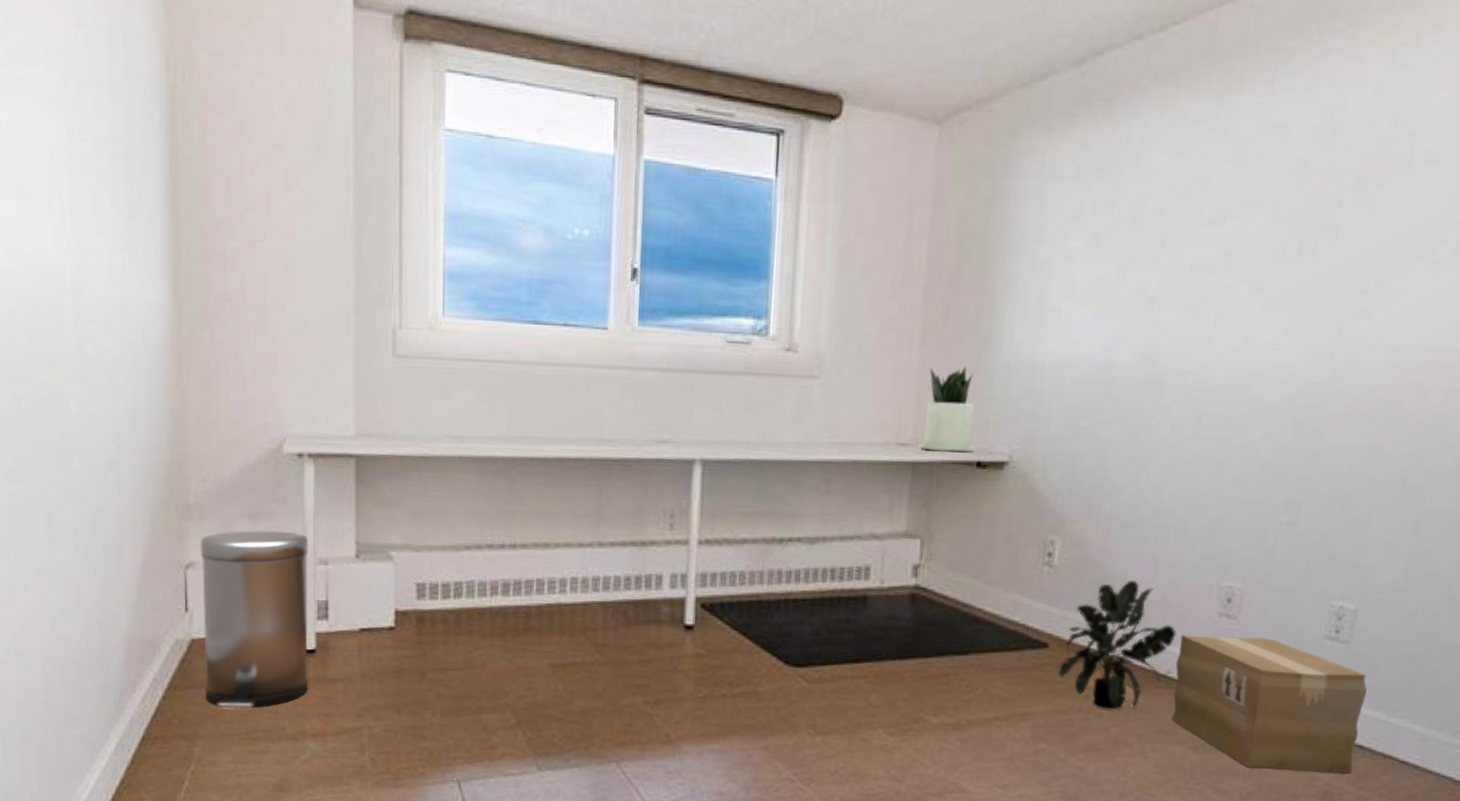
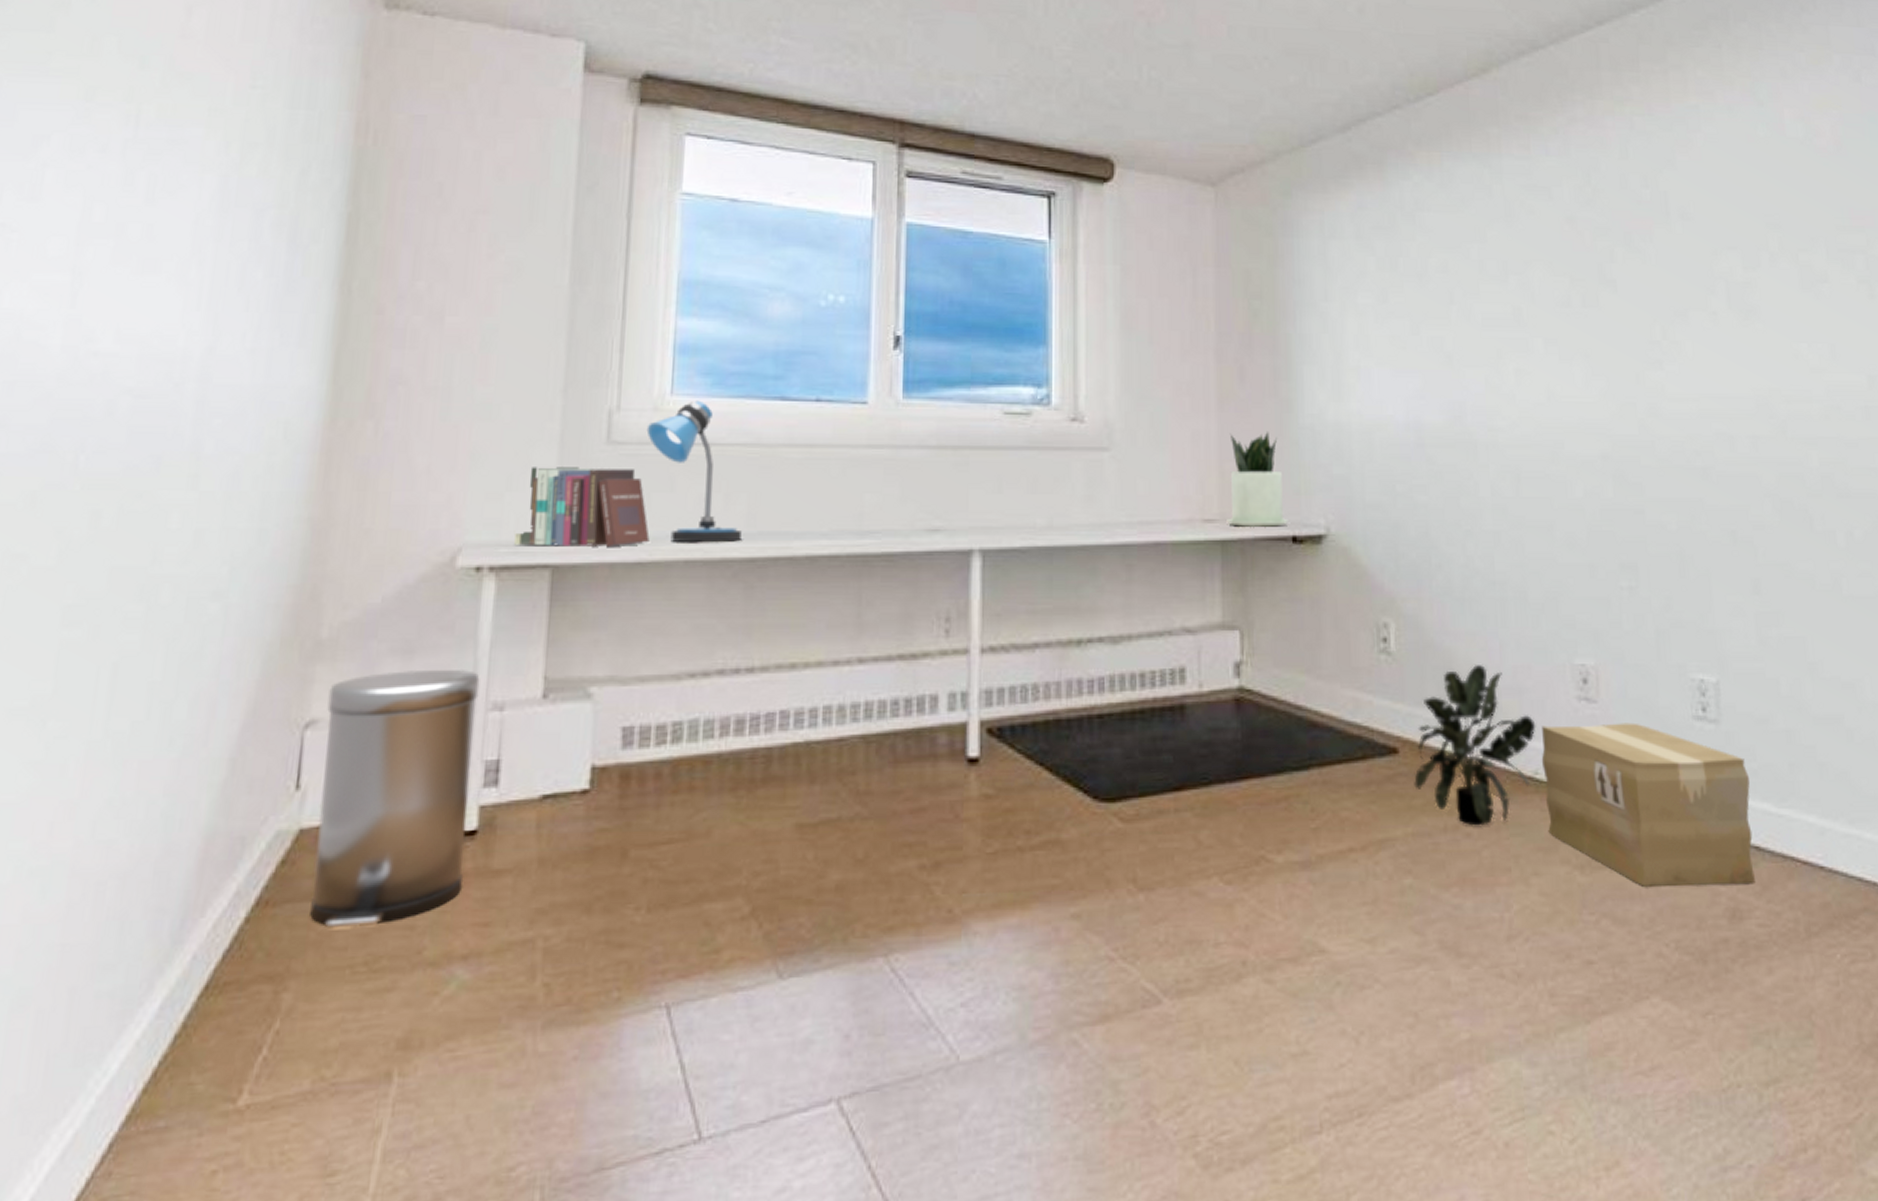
books: none [325,374,431,444] -> present [513,467,650,548]
desk lamp: none [424,321,504,443] -> present [646,400,742,543]

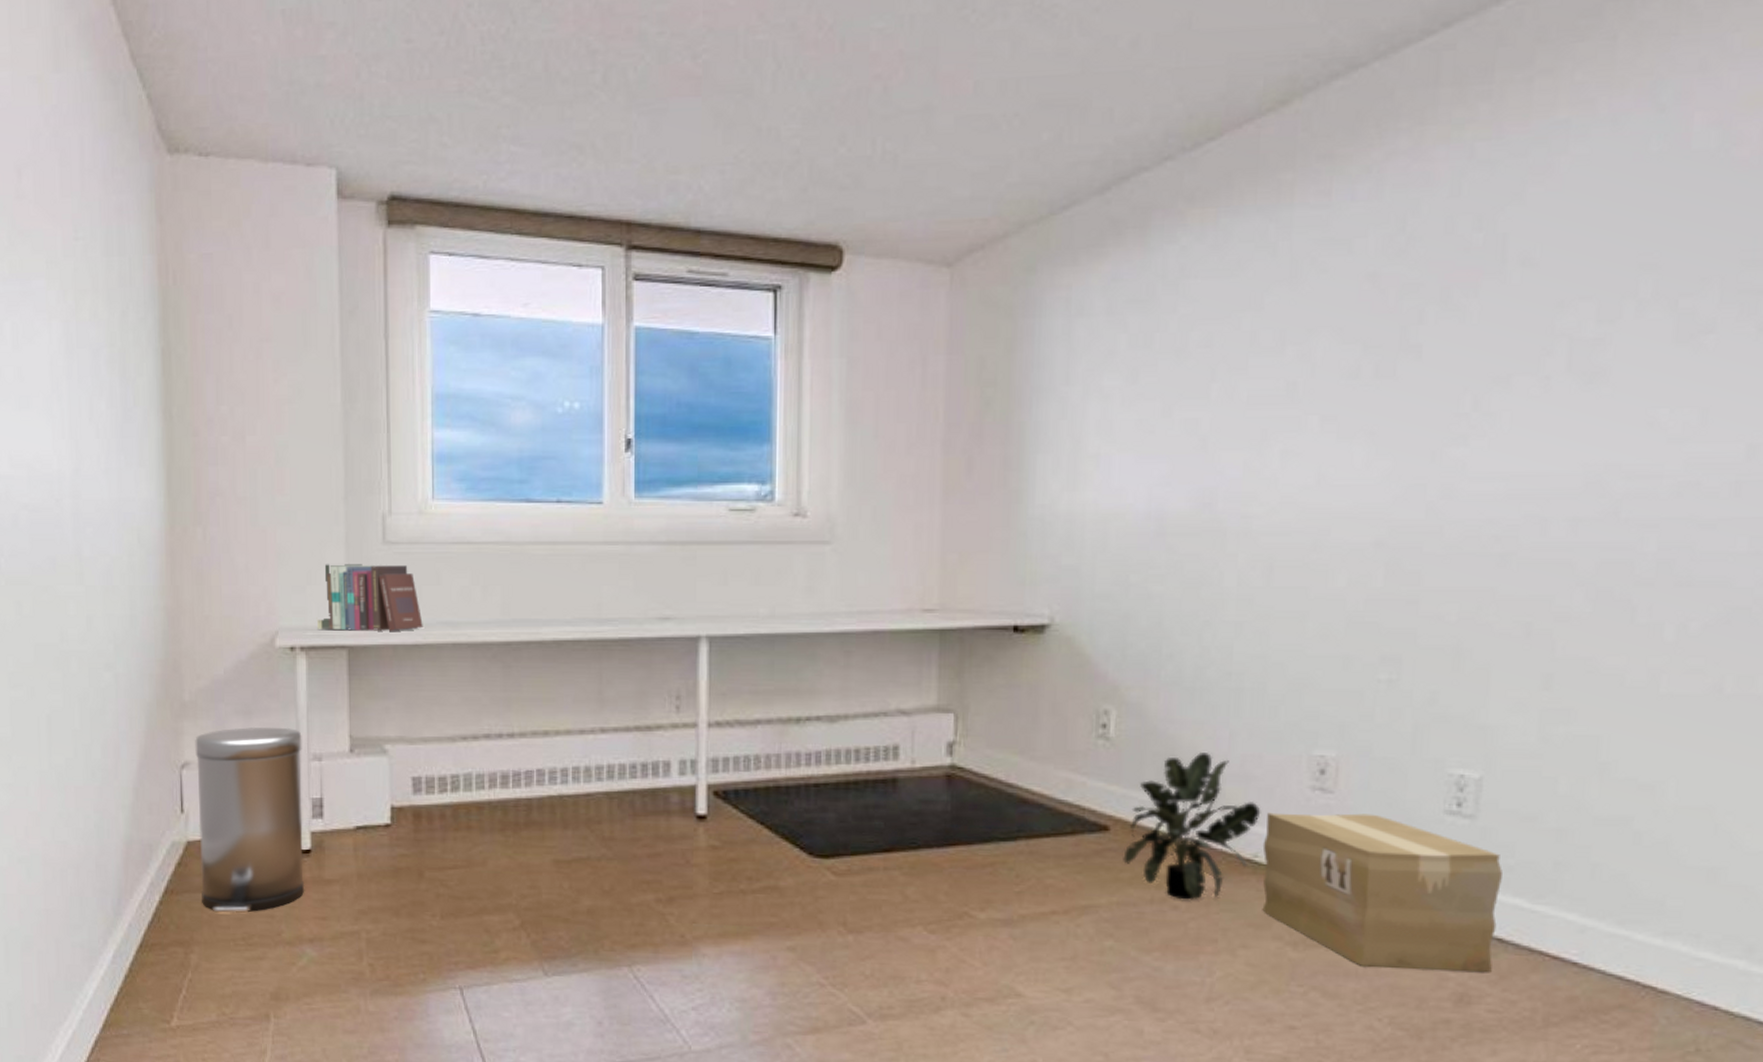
desk lamp: present [646,400,742,543] -> none [414,504,498,629]
planter: present [1227,432,1289,527] -> none [946,523,1011,617]

